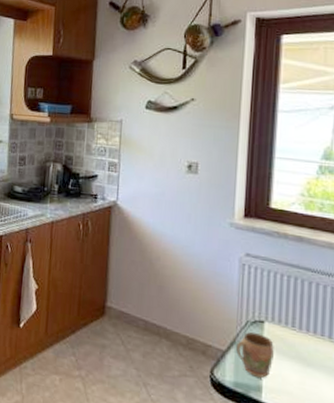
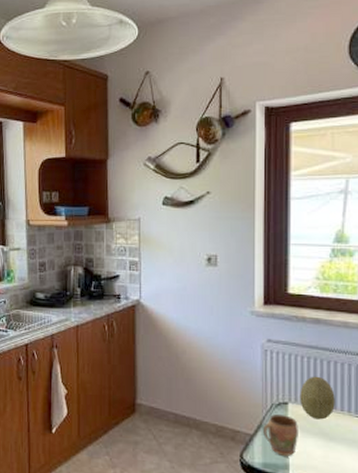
fruit: none [277,296,316,343] -> present [300,376,335,420]

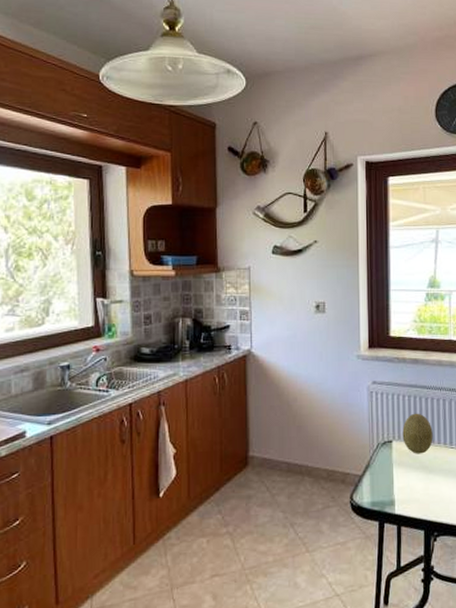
mug: present [262,414,298,456] -> none [370,453,402,493]

